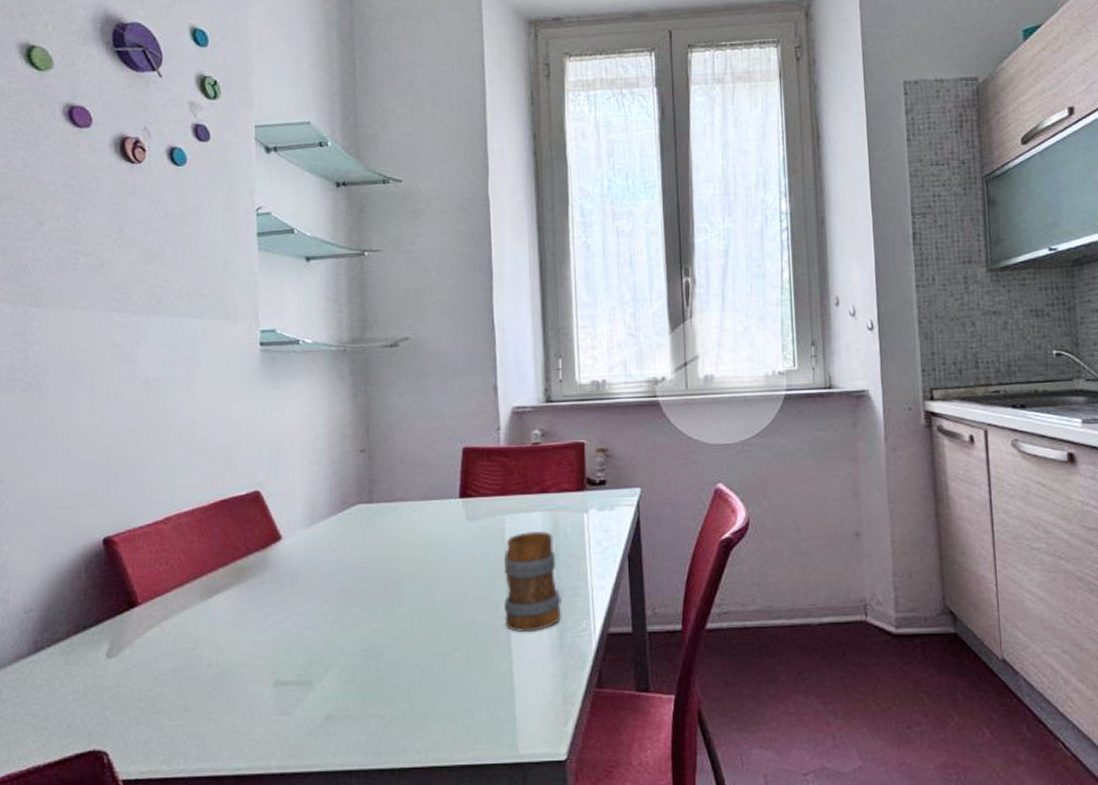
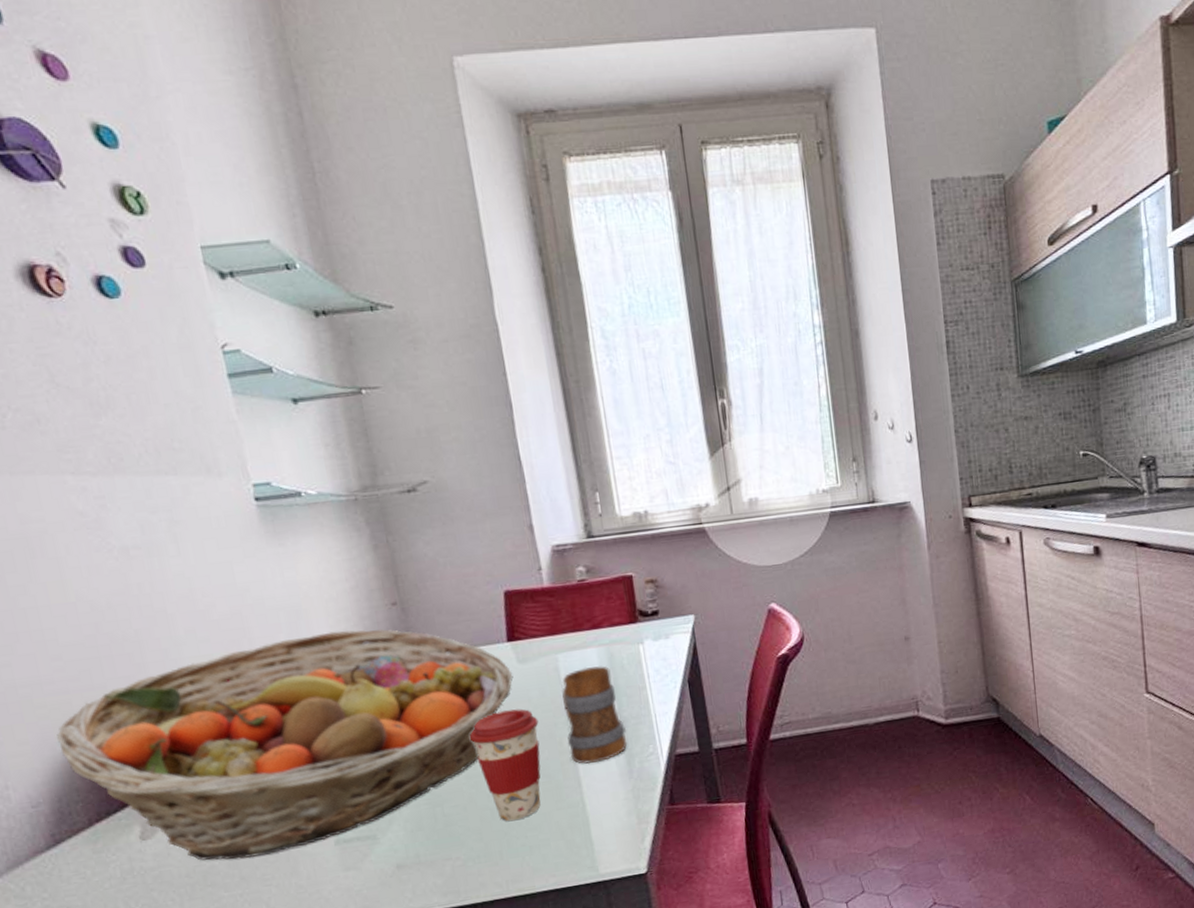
fruit basket: none [57,472,461,689] -> present [56,629,514,861]
coffee cup: none [411,567,479,684] -> present [469,709,541,822]

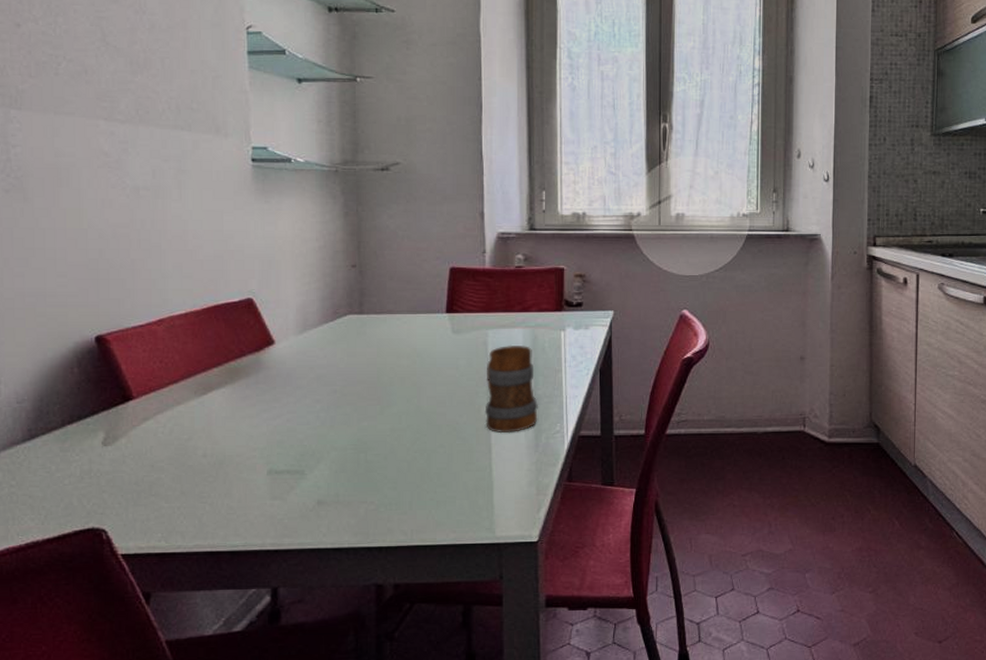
fruit basket: present [56,629,514,861] -> none [49,283,446,475]
coffee cup: present [469,709,541,822] -> none [399,374,462,476]

